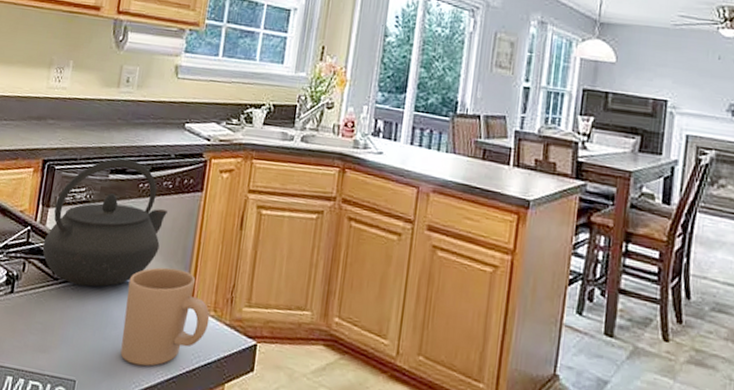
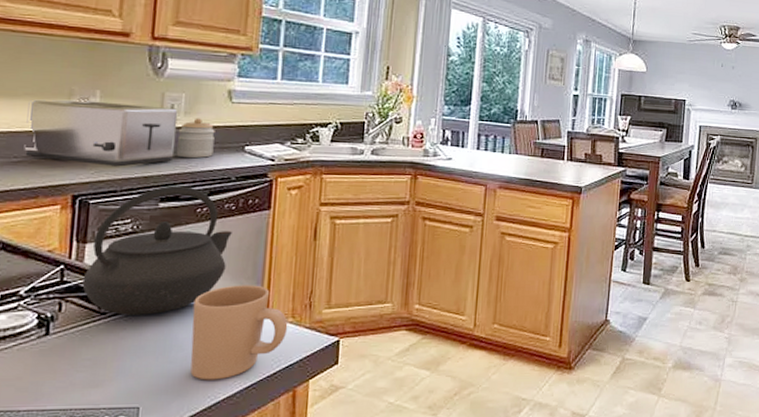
toaster: none [12,67,132,136] -> present [24,99,178,167]
jar: none [127,92,161,133] -> present [176,118,215,159]

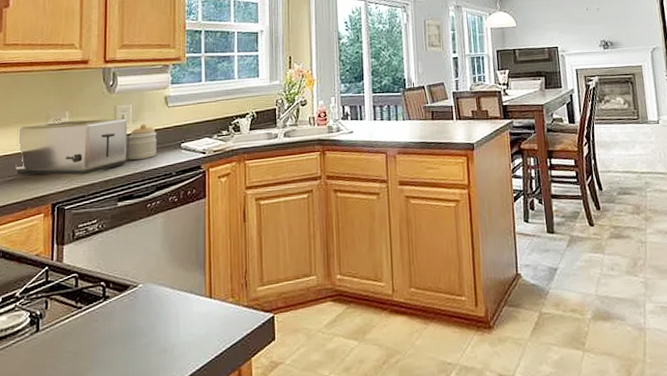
kettle: present [82,185,232,315] -> none [62,185,176,308]
mug: present [190,285,288,380] -> none [150,269,229,365]

